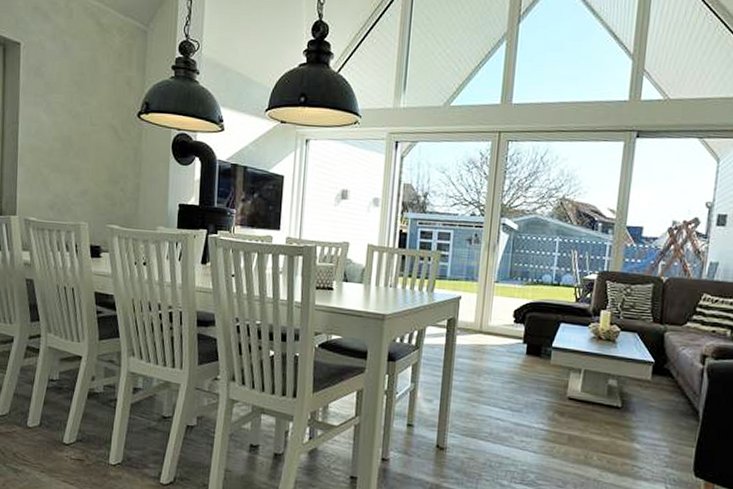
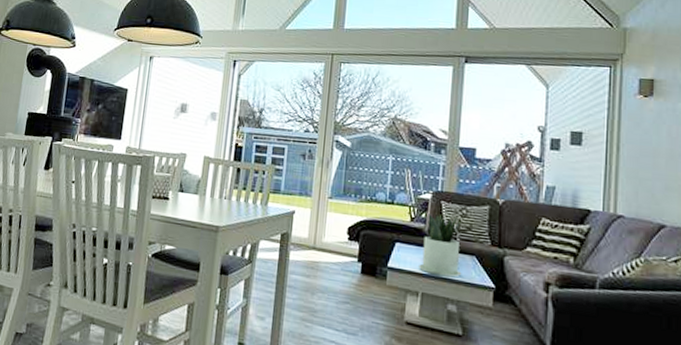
planter: none [582,293,625,355] -> present [419,214,462,278]

